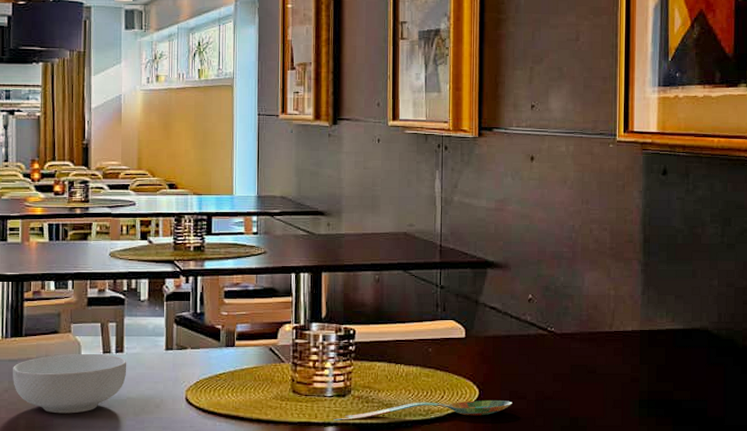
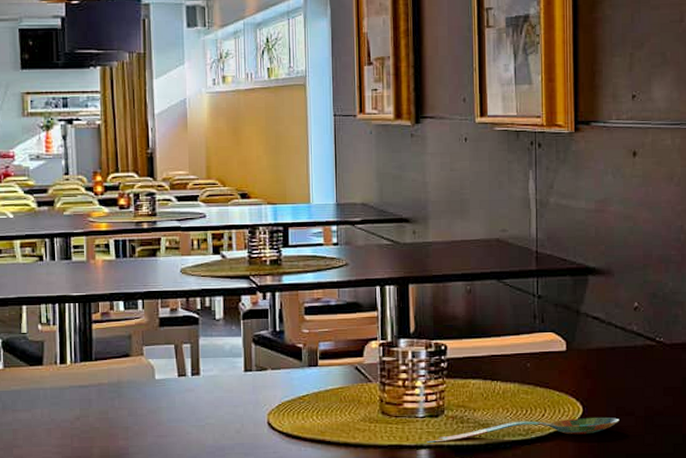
cereal bowl: present [13,354,127,414] -> none [84,378,204,442]

